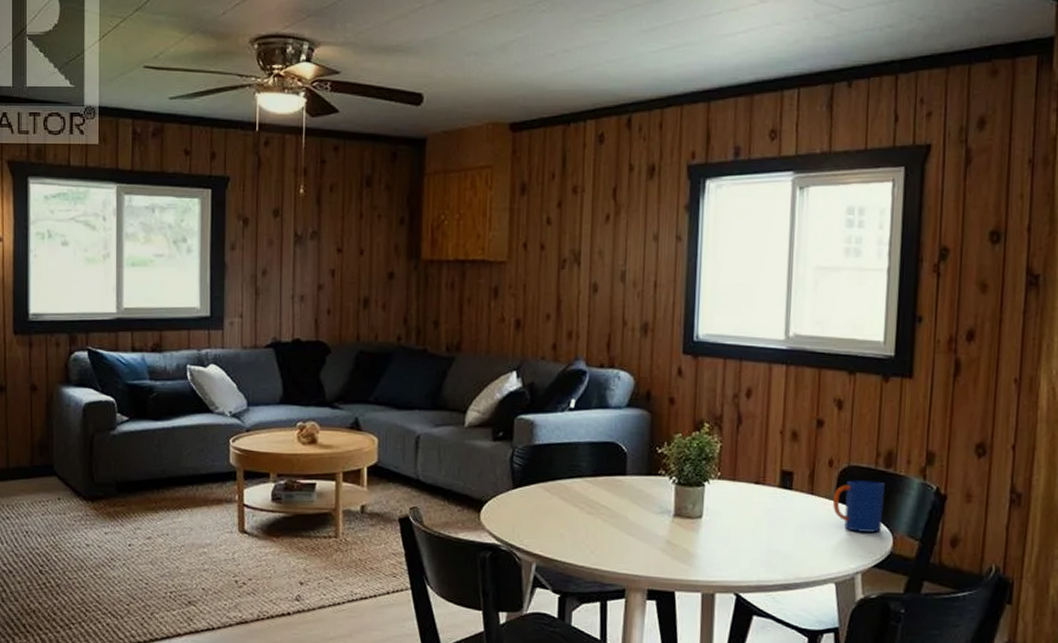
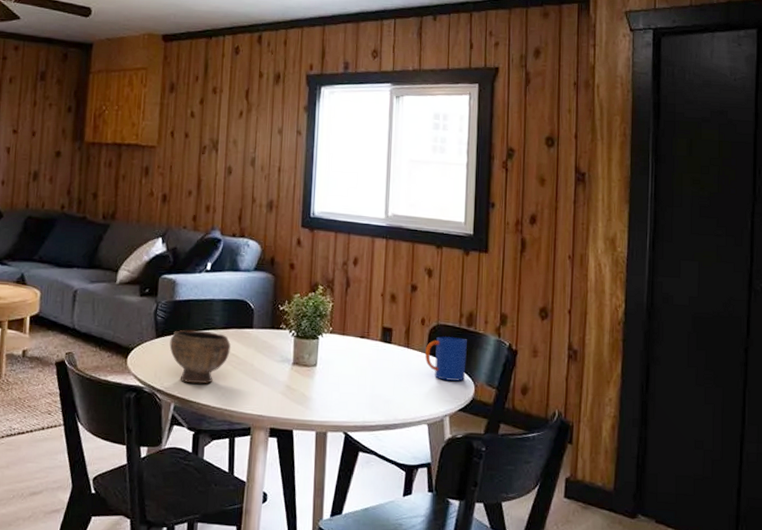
bowl: none [529,478,600,541] -> present [169,330,231,384]

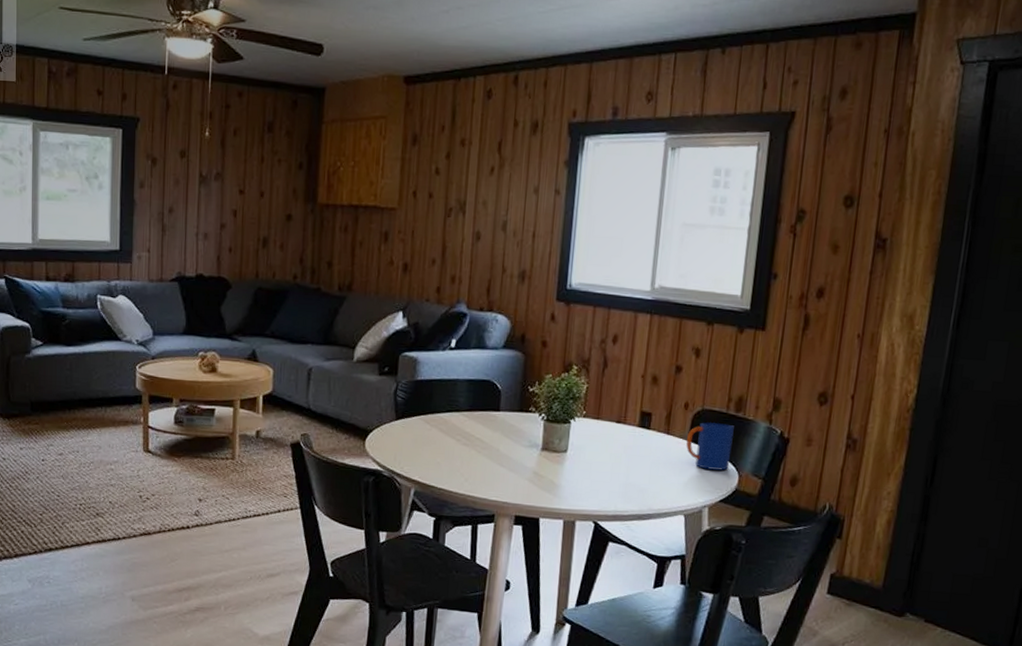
bowl: present [169,330,231,384] -> none [410,411,475,469]

